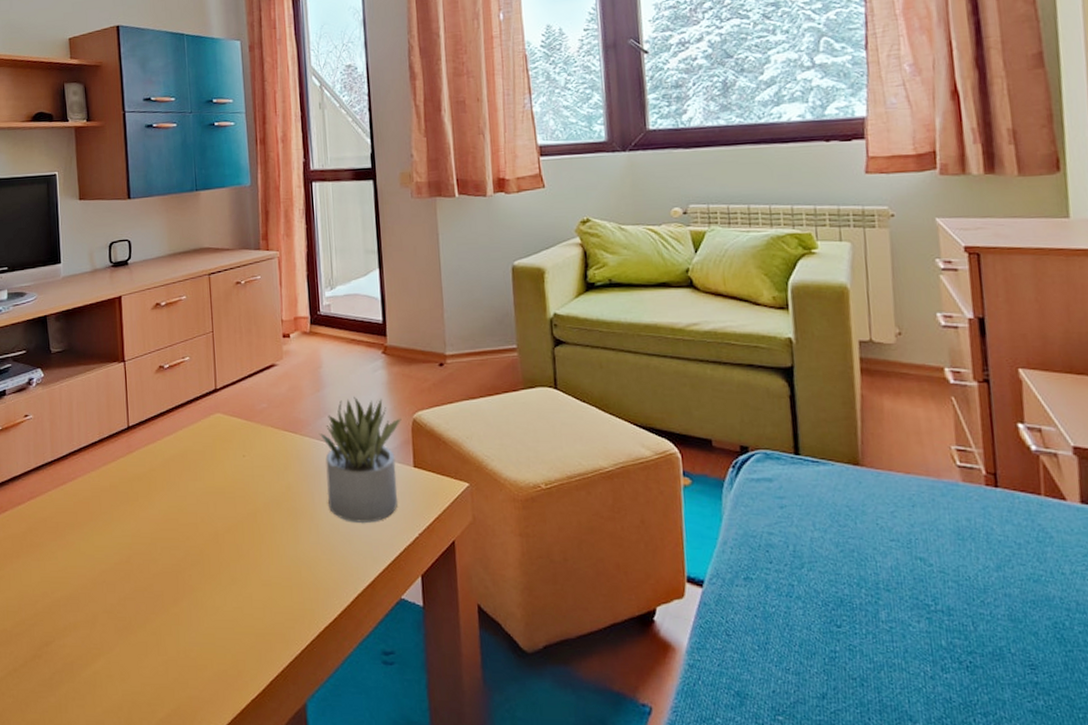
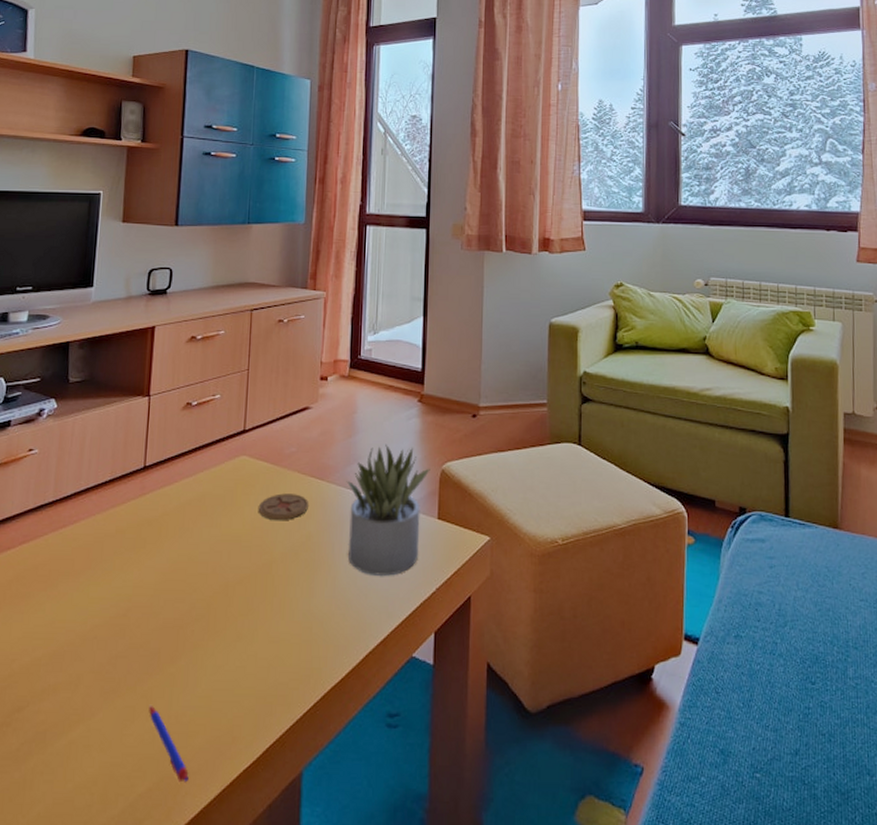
pen: none [159,642,202,710] -> present [149,706,189,783]
coaster: none [237,447,285,472] -> present [258,493,308,520]

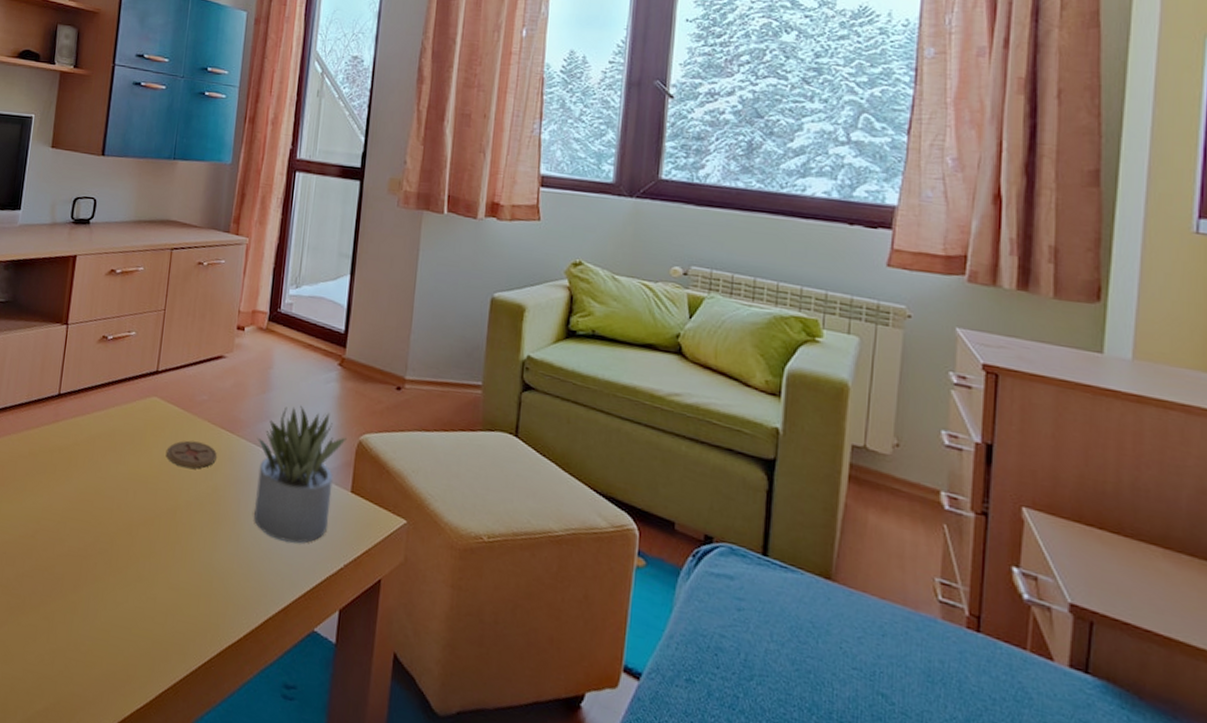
pen: present [149,706,189,783] -> none [50,628,84,710]

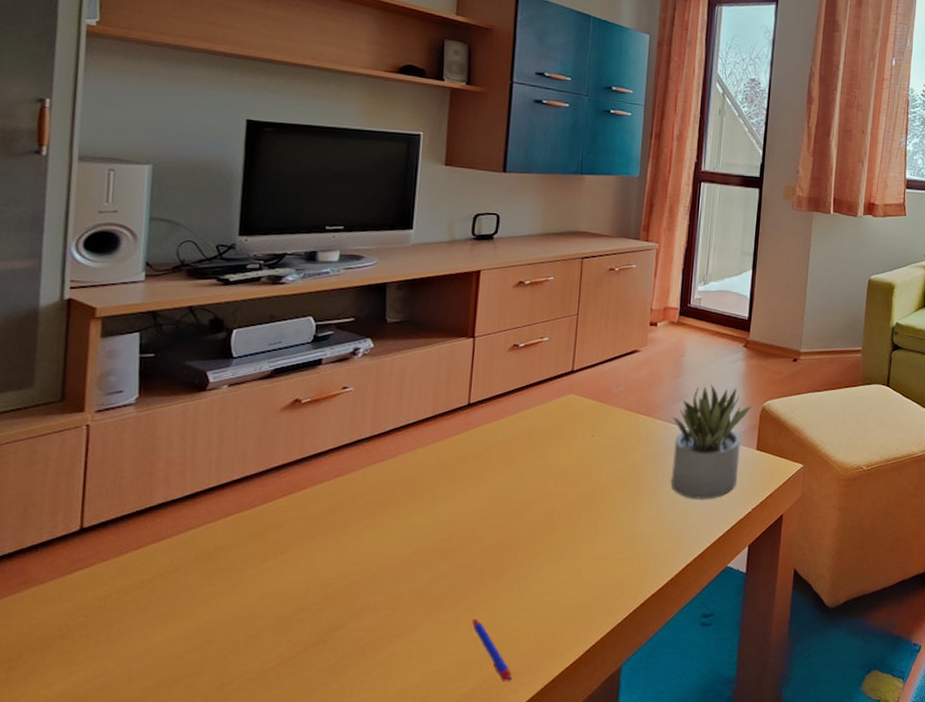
pen: none [50,628,84,710] -> present [472,619,512,683]
coaster: present [166,440,217,469] -> none [584,428,635,452]

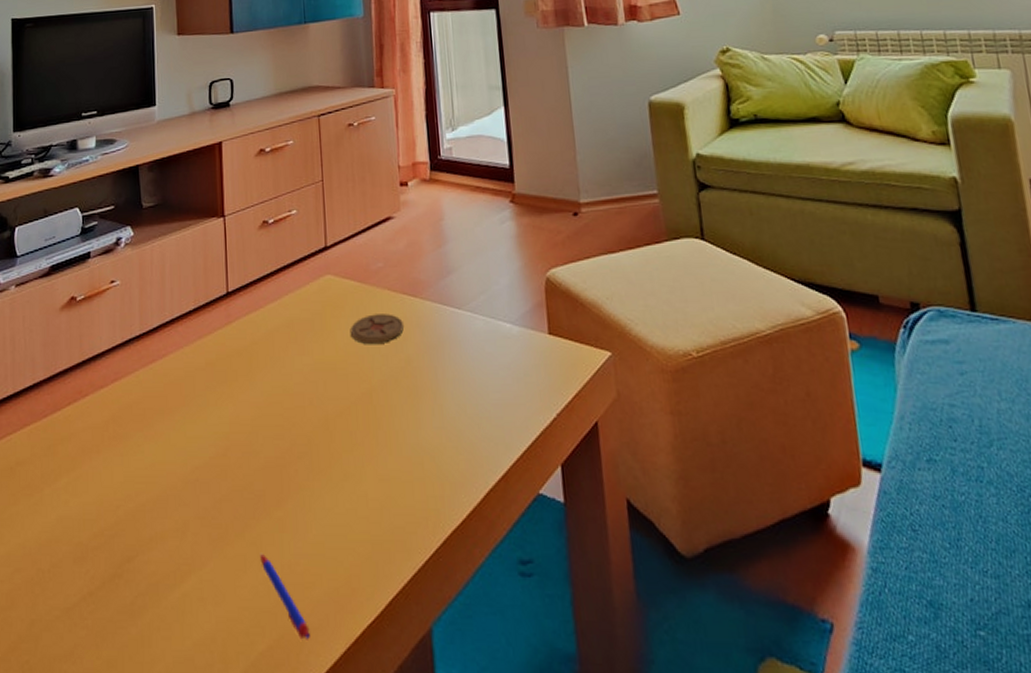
coaster: none [584,428,635,452] -> present [350,314,404,344]
succulent plant: present [671,384,752,499] -> none [441,252,533,402]

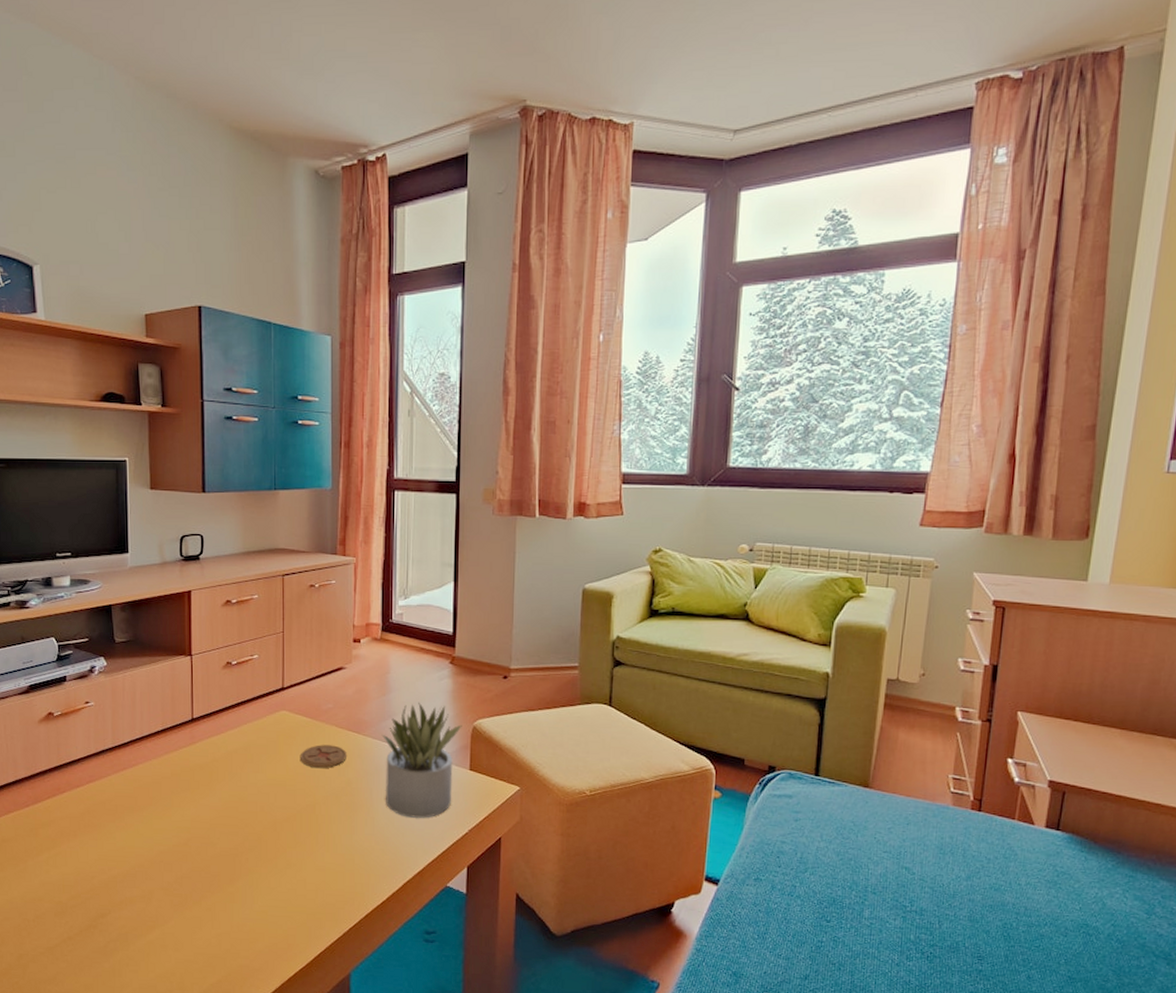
pen: present [260,554,310,640] -> none [214,917,252,977]
succulent plant: none [441,252,533,402] -> present [381,702,462,818]

